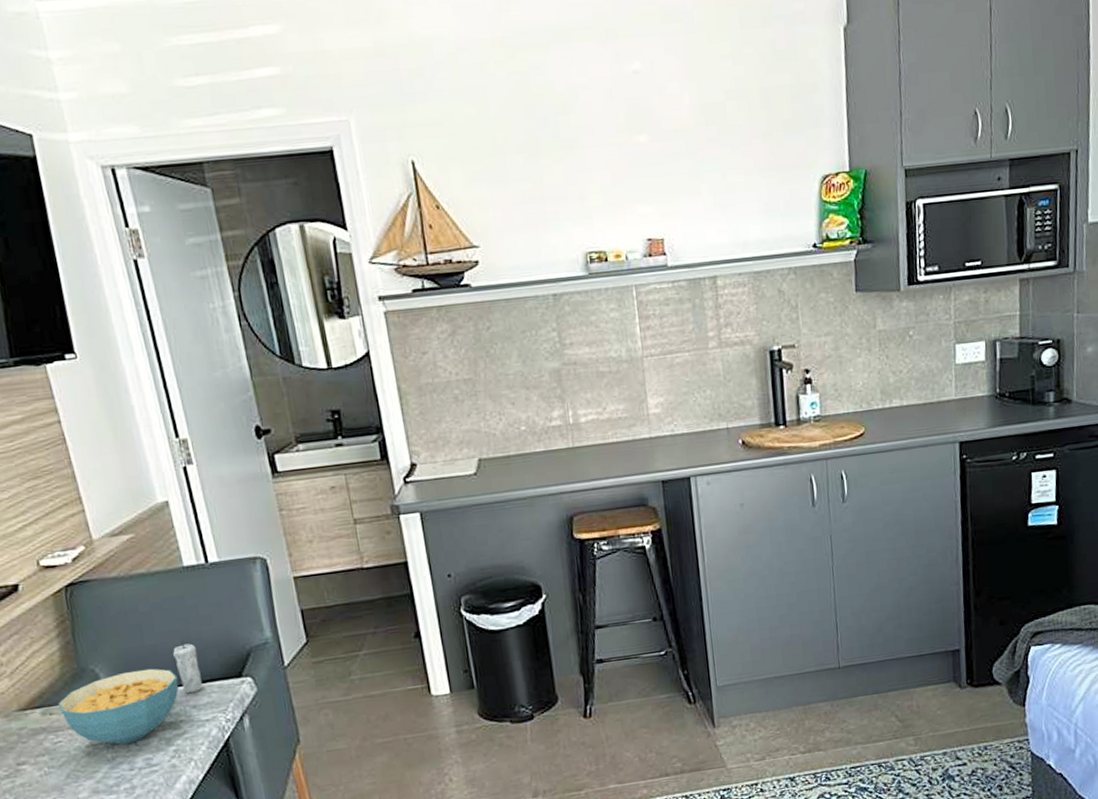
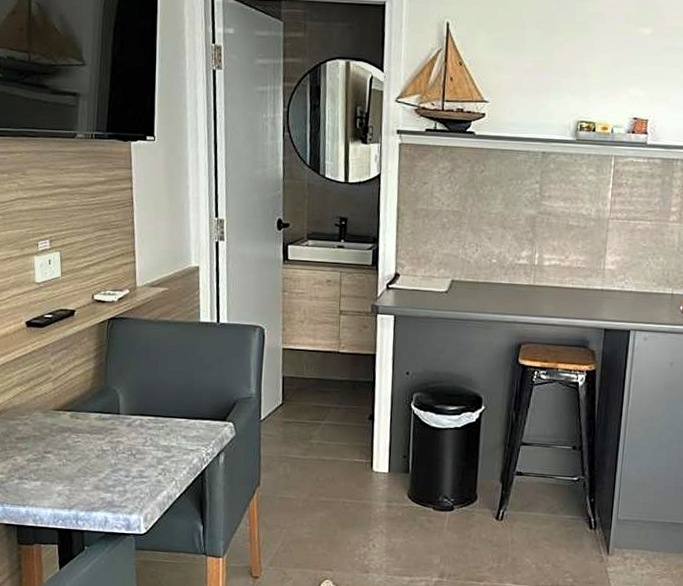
cereal bowl: present [58,668,179,745] -> none [84,397,177,455]
candle: present [172,640,203,693] -> none [176,381,196,426]

